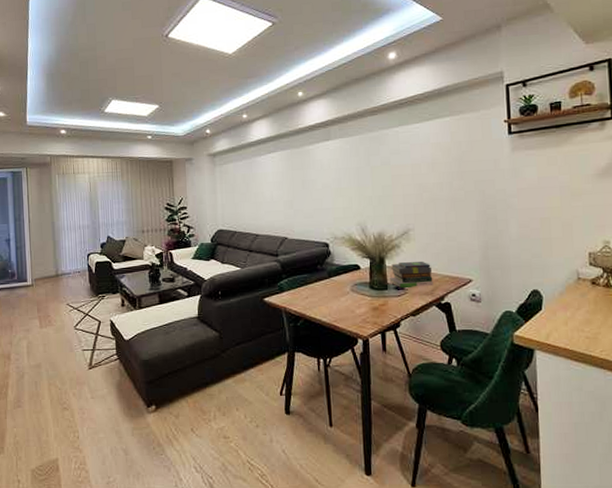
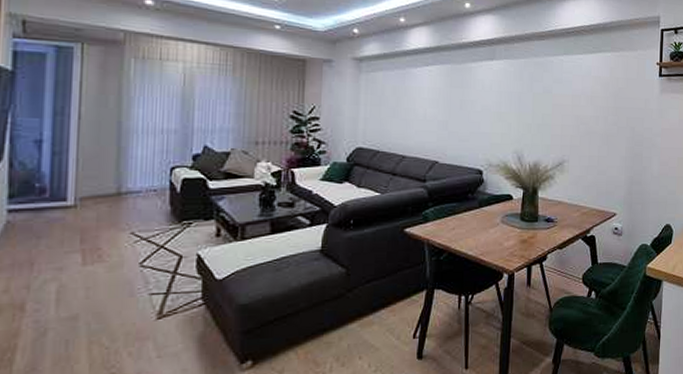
books: present [389,261,433,289] -> none [541,193,582,221]

